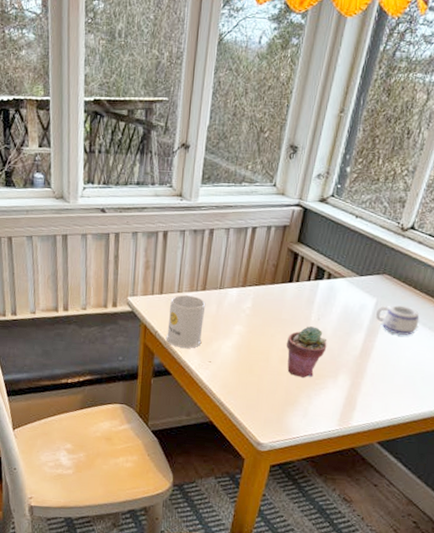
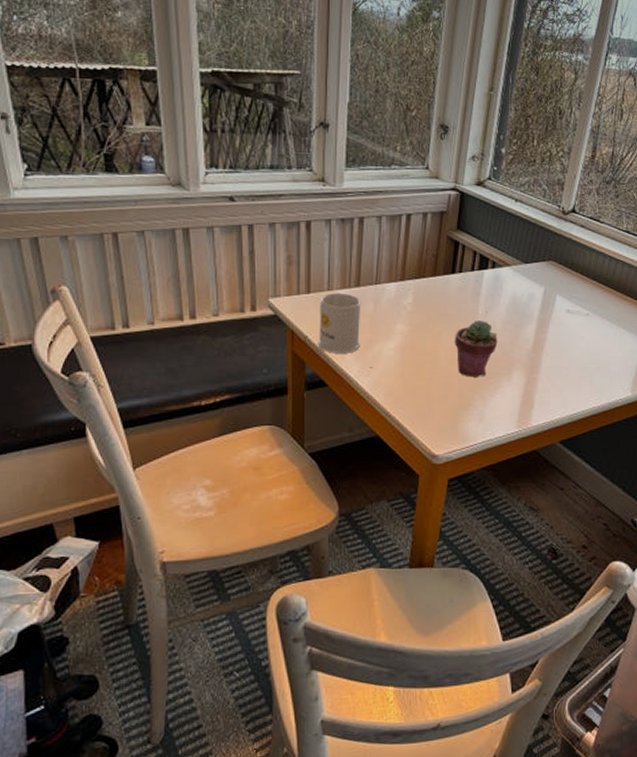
mug: present [375,305,420,335] -> none [544,293,589,324]

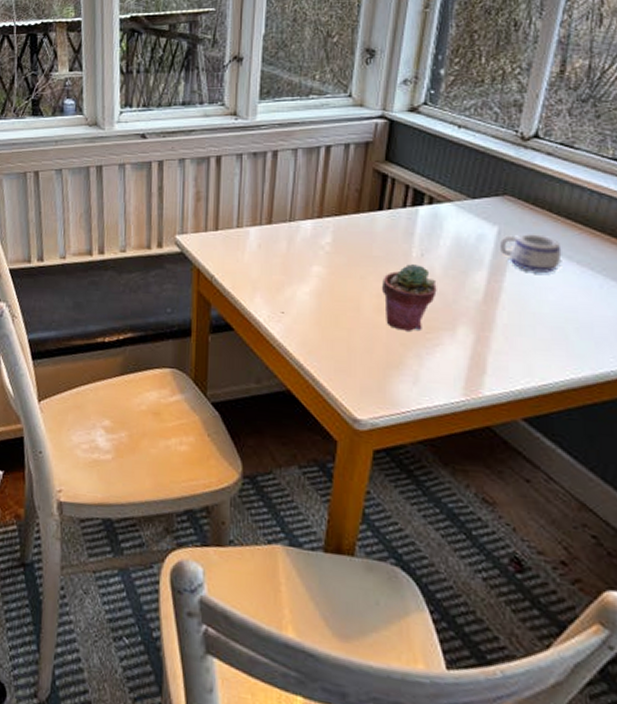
mug: present [317,293,361,353] -> none [224,231,273,296]
mug: none [544,293,589,324] -> present [499,234,562,273]

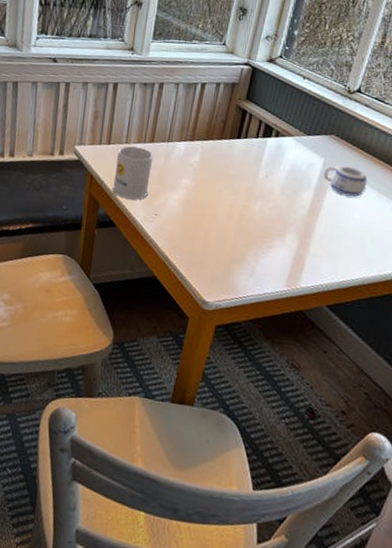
mug: none [224,231,273,296] -> present [111,146,154,200]
potted succulent: present [381,264,437,331] -> none [233,183,275,235]

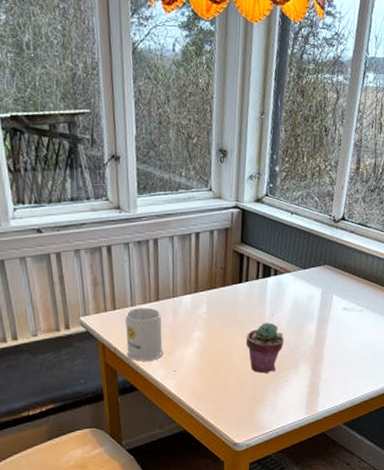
potted succulent: none [233,183,275,235] -> present [245,323,284,373]
mug: present [323,166,368,197] -> none [323,292,363,320]

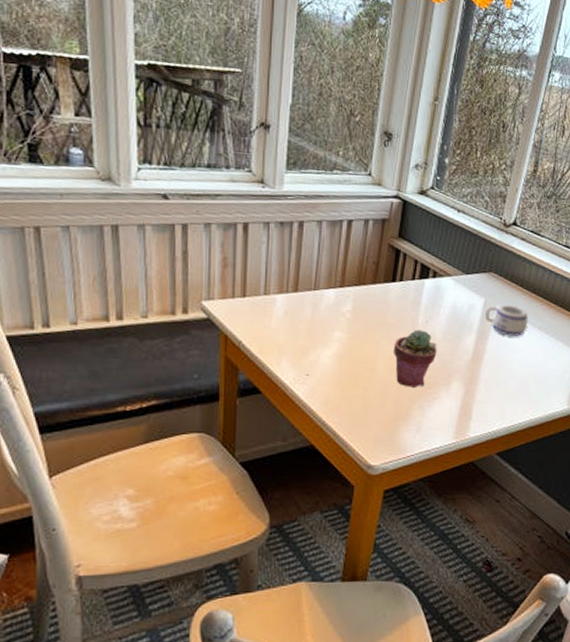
mug: present [125,308,164,361] -> none [252,298,299,360]
mug: none [323,292,363,320] -> present [484,305,528,336]

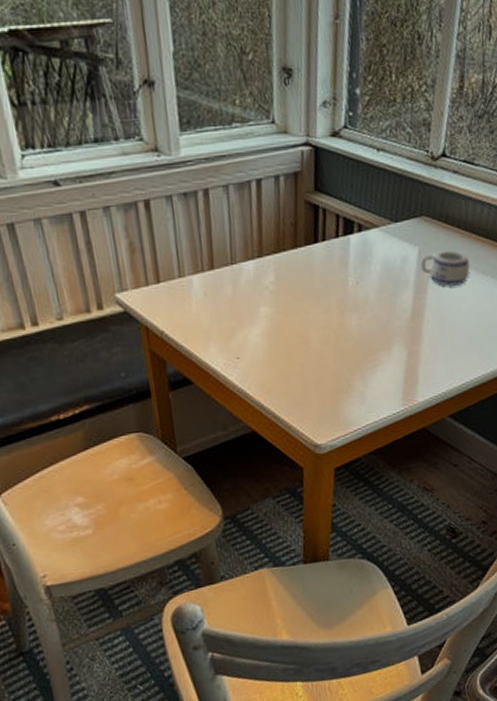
potted succulent: present [393,330,437,387] -> none [324,292,373,357]

